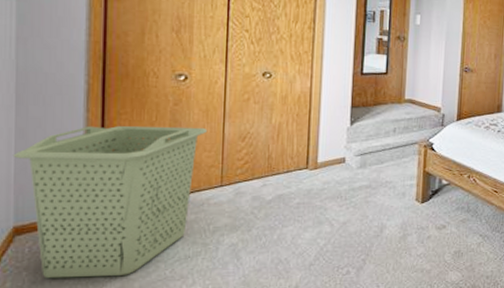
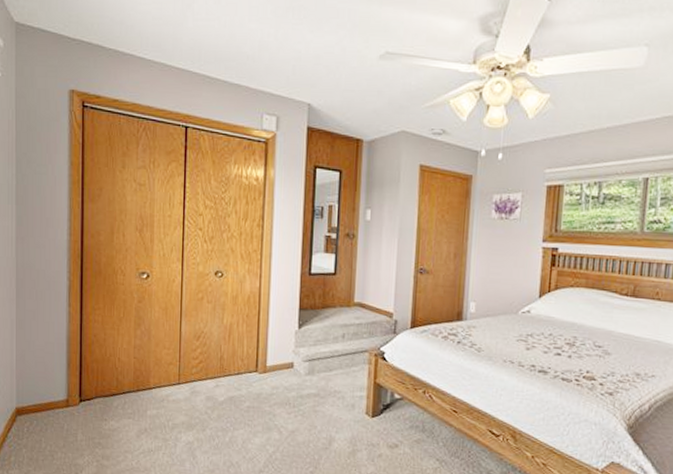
laundry basket: present [12,125,208,279] -> none [14,319,167,462]

